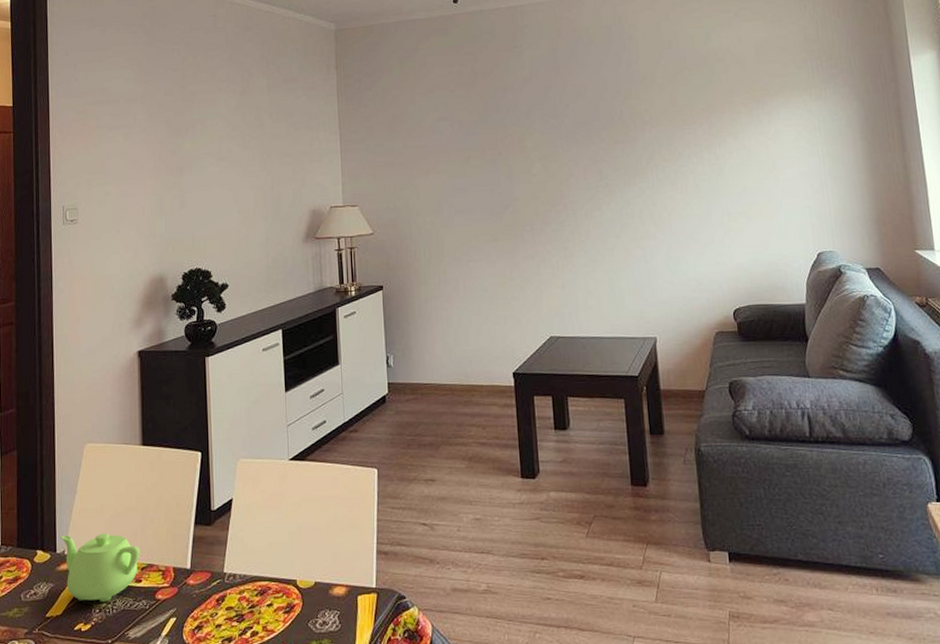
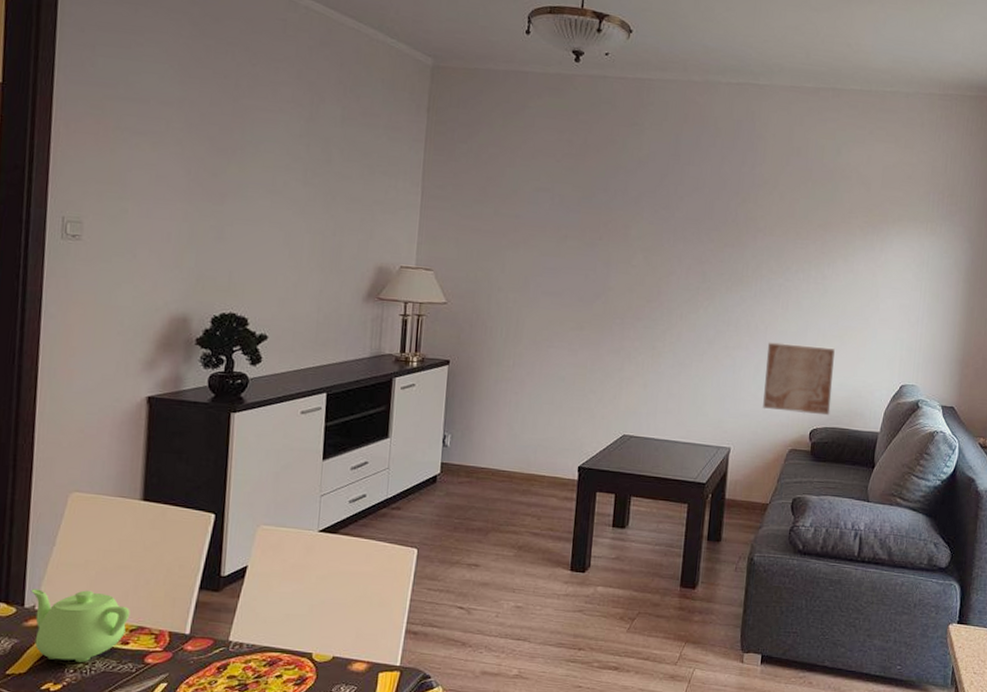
wall art: none [674,224,750,295] -> present [763,341,835,416]

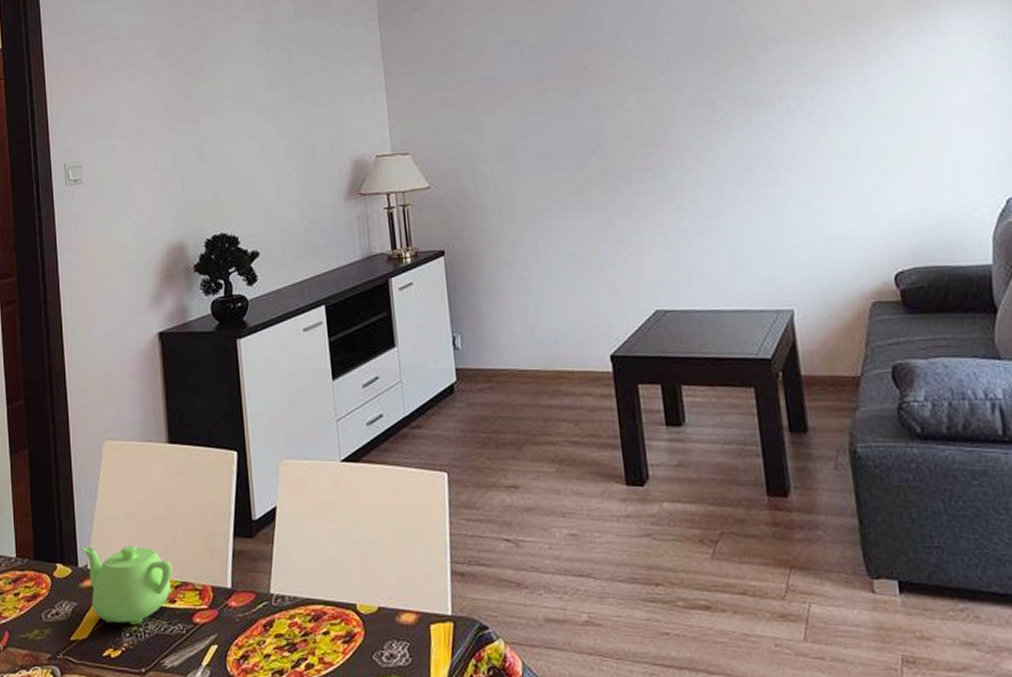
wall art: present [763,341,835,416] -> none [812,164,917,256]

